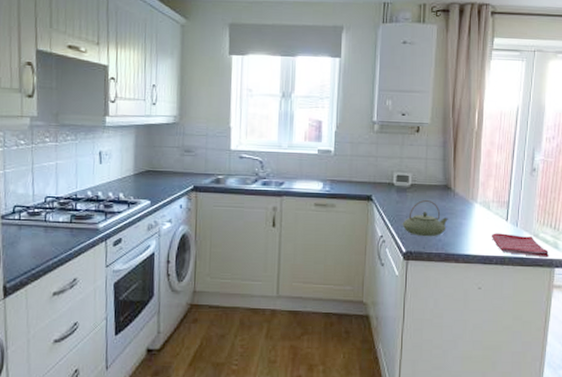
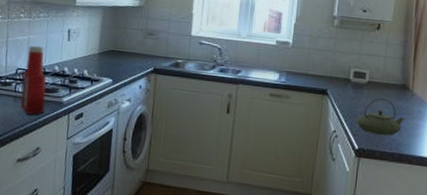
ketchup bottle: none [52,171,80,244] -> present [20,45,47,115]

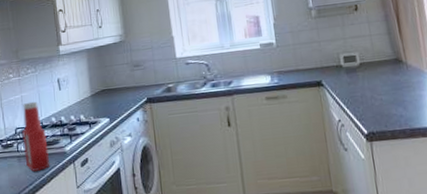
teapot: present [356,98,405,136] -> none [358,76,407,115]

